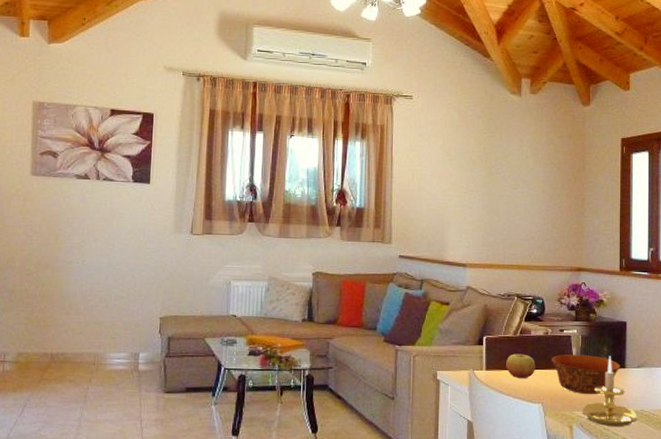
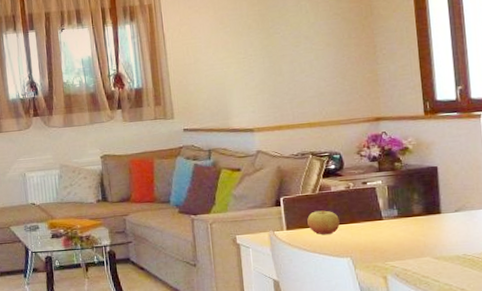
bowl: present [551,355,620,395] -> none [355,204,435,245]
candle holder: present [582,356,637,426] -> none [395,203,460,274]

